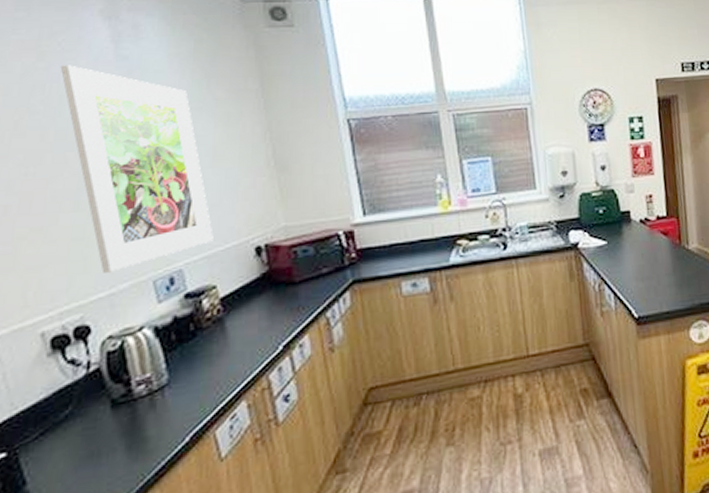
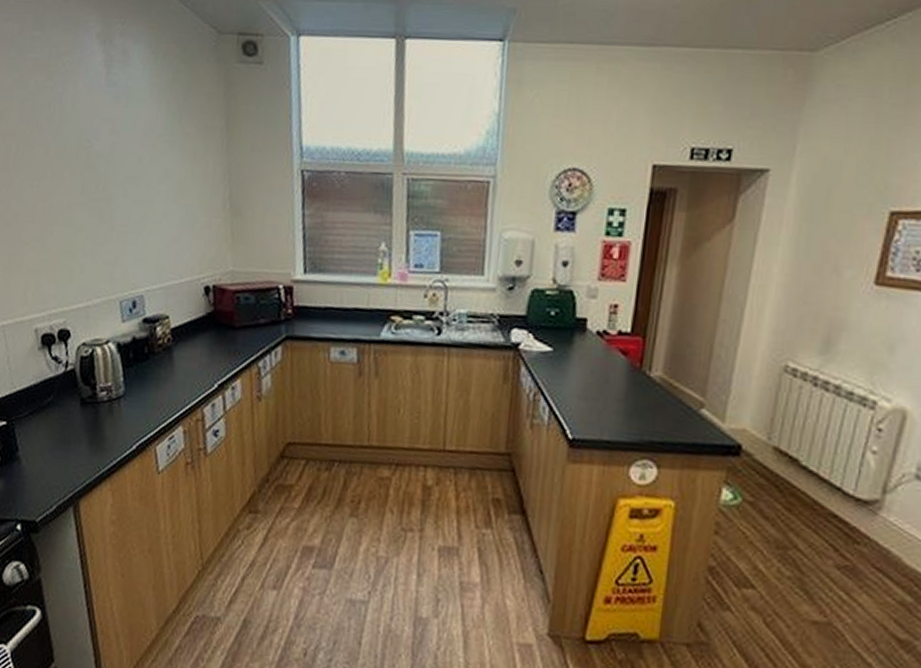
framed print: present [60,65,214,273] -> none [63,86,171,287]

